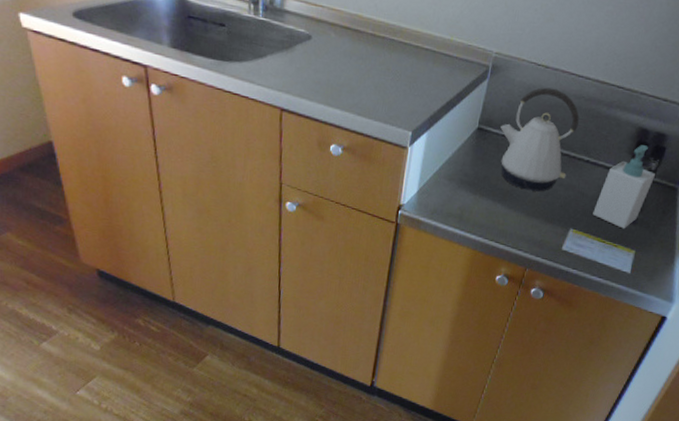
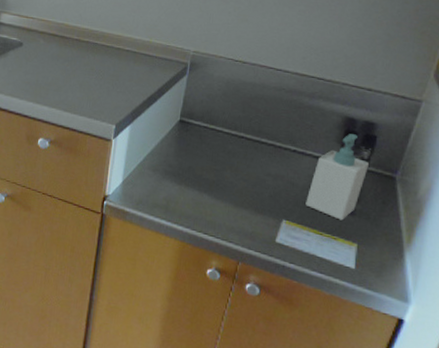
kettle: present [500,87,580,192] -> none [202,81,281,182]

